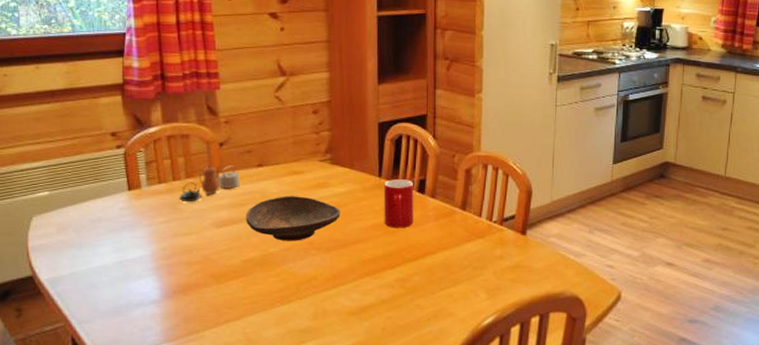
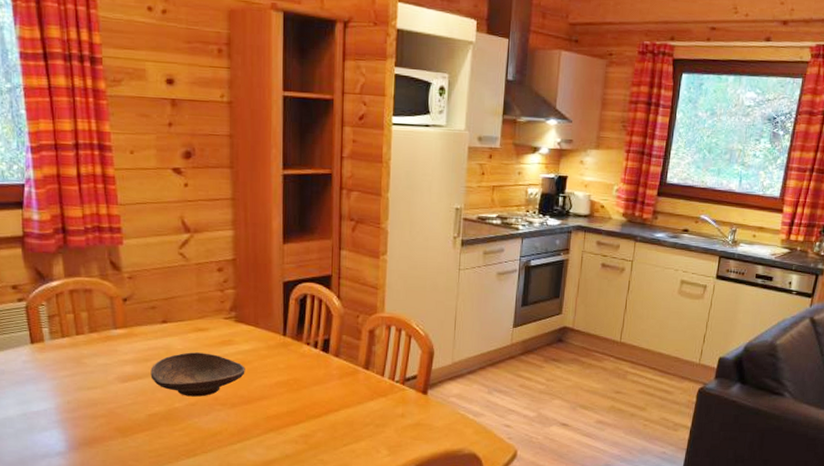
teapot: present [179,165,241,203] -> none [83,320,145,357]
cup: present [383,179,414,228] -> none [288,338,318,386]

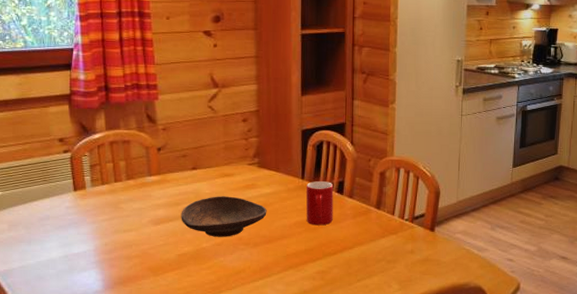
cup: none [288,338,318,386] -> present [306,181,334,226]

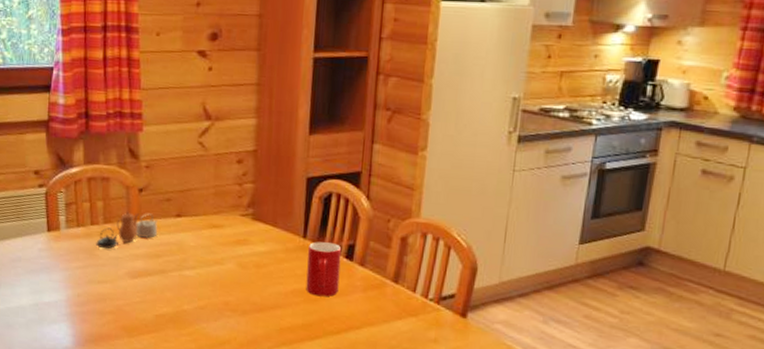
teapot: none [120,168,176,202] -> present [96,211,158,249]
decorative bowl: present [181,196,267,237] -> none [161,250,260,301]

